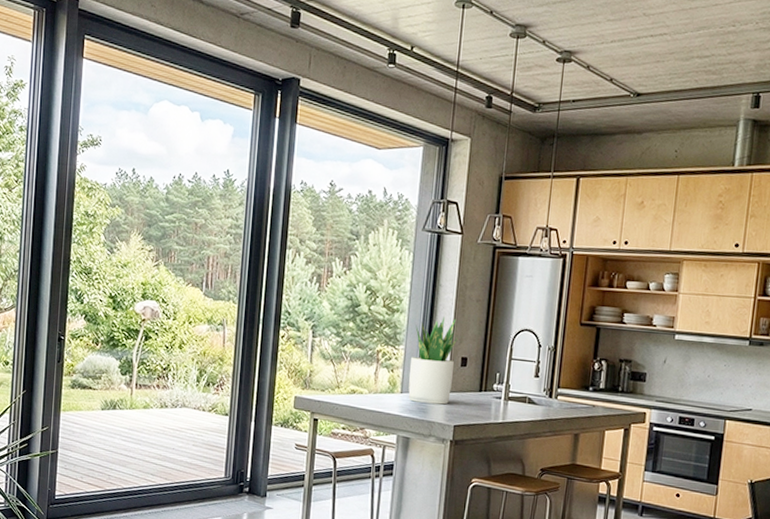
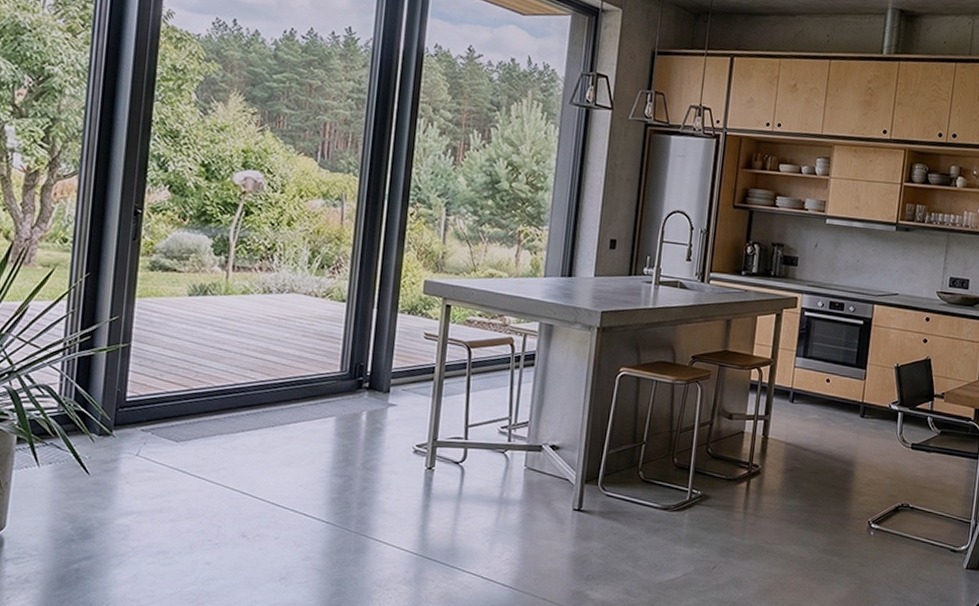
planter: present [408,317,459,405] -> none [552,196,607,290]

